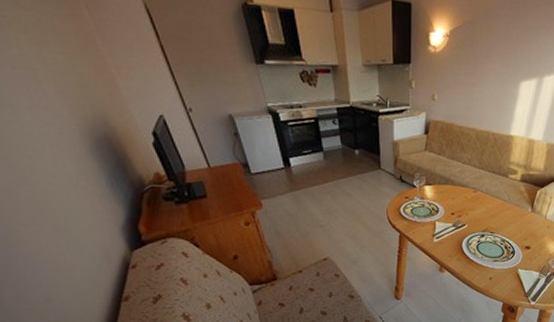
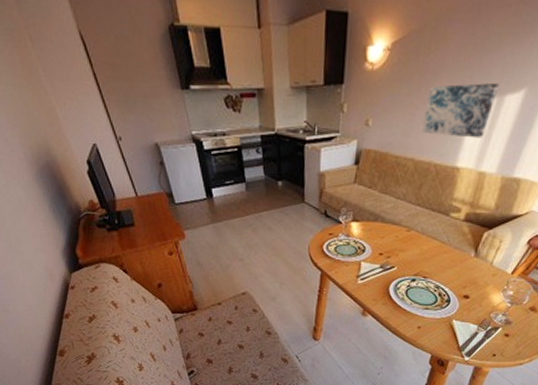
wall art: none [479,66,539,112] -> present [421,82,500,139]

